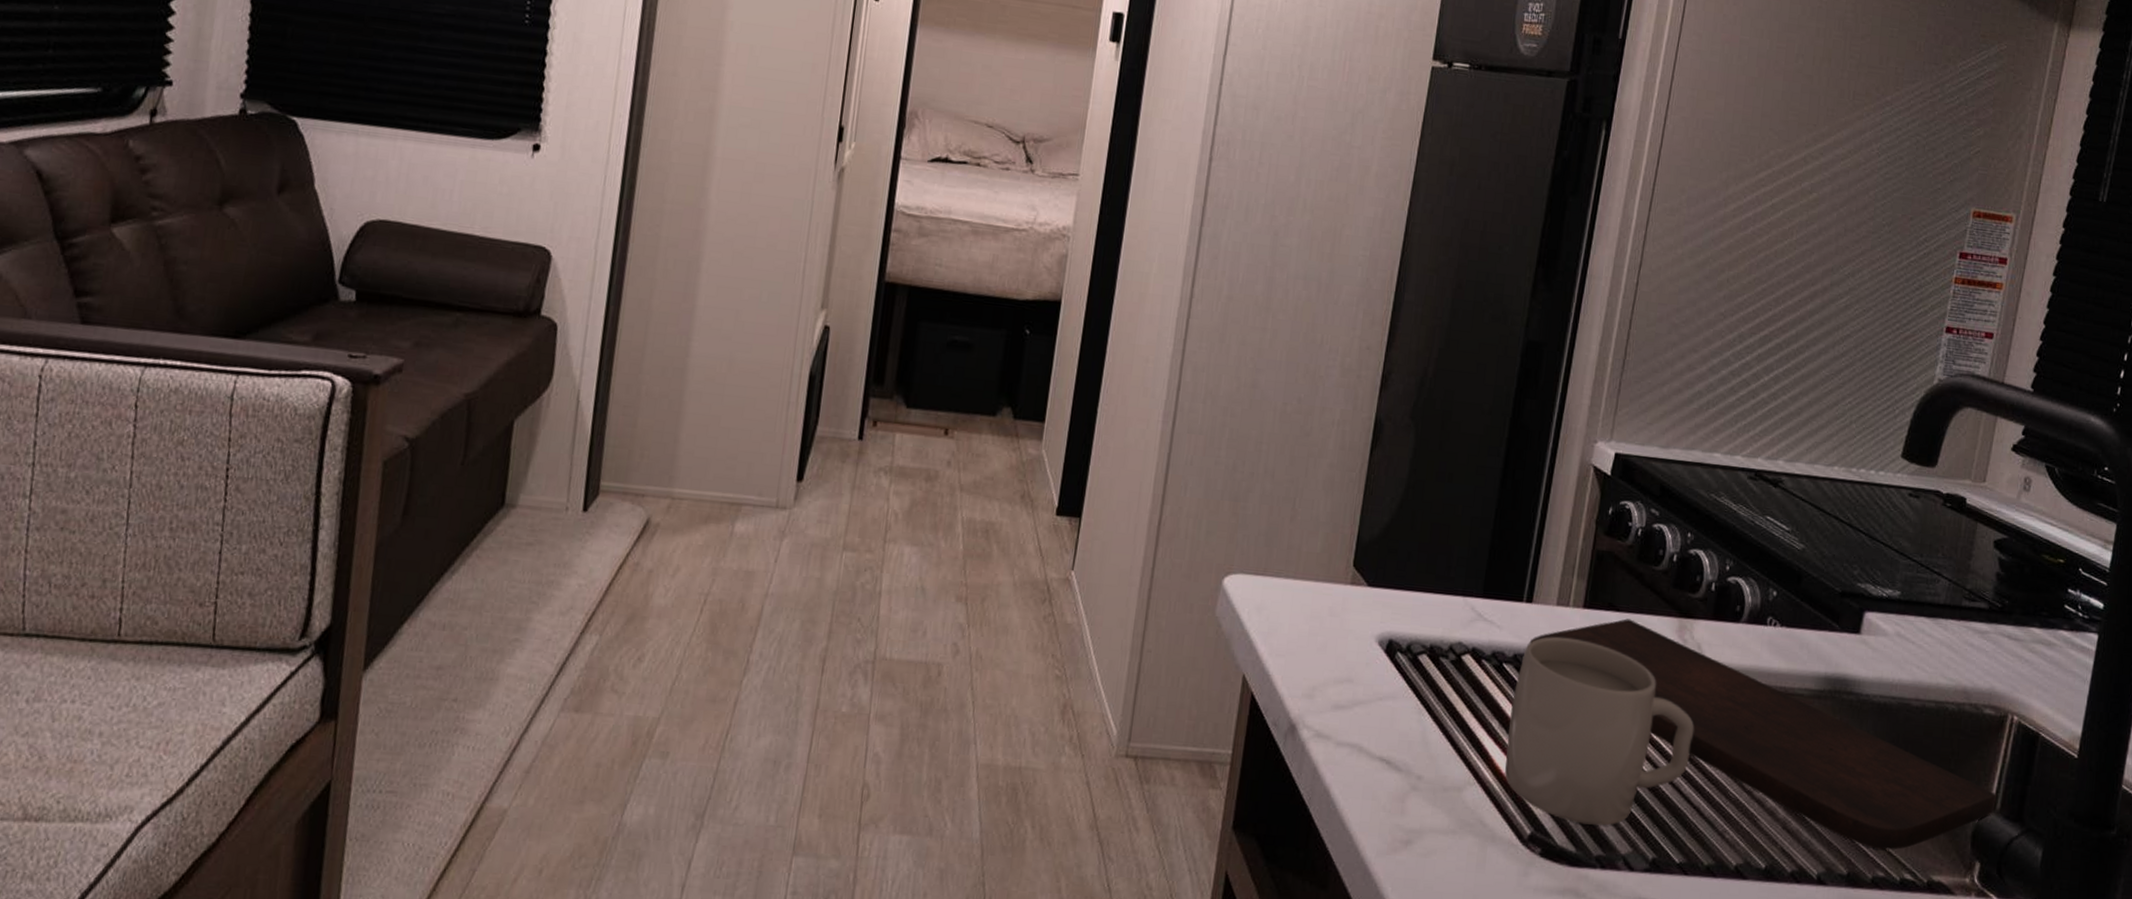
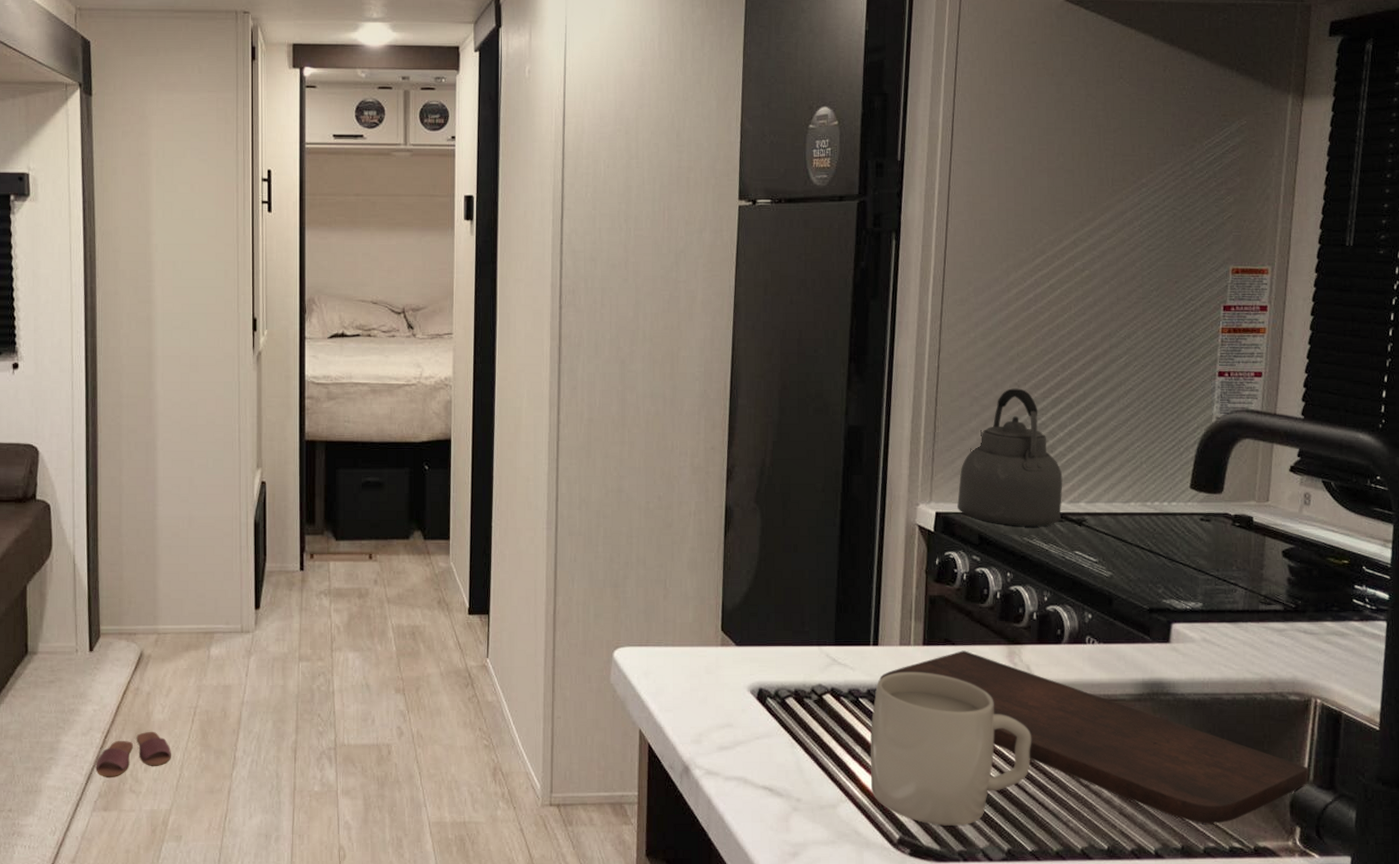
slippers: none [572,618,670,671] -> present [97,731,171,777]
kettle: none [1640,318,1762,483] -> present [957,388,1063,526]

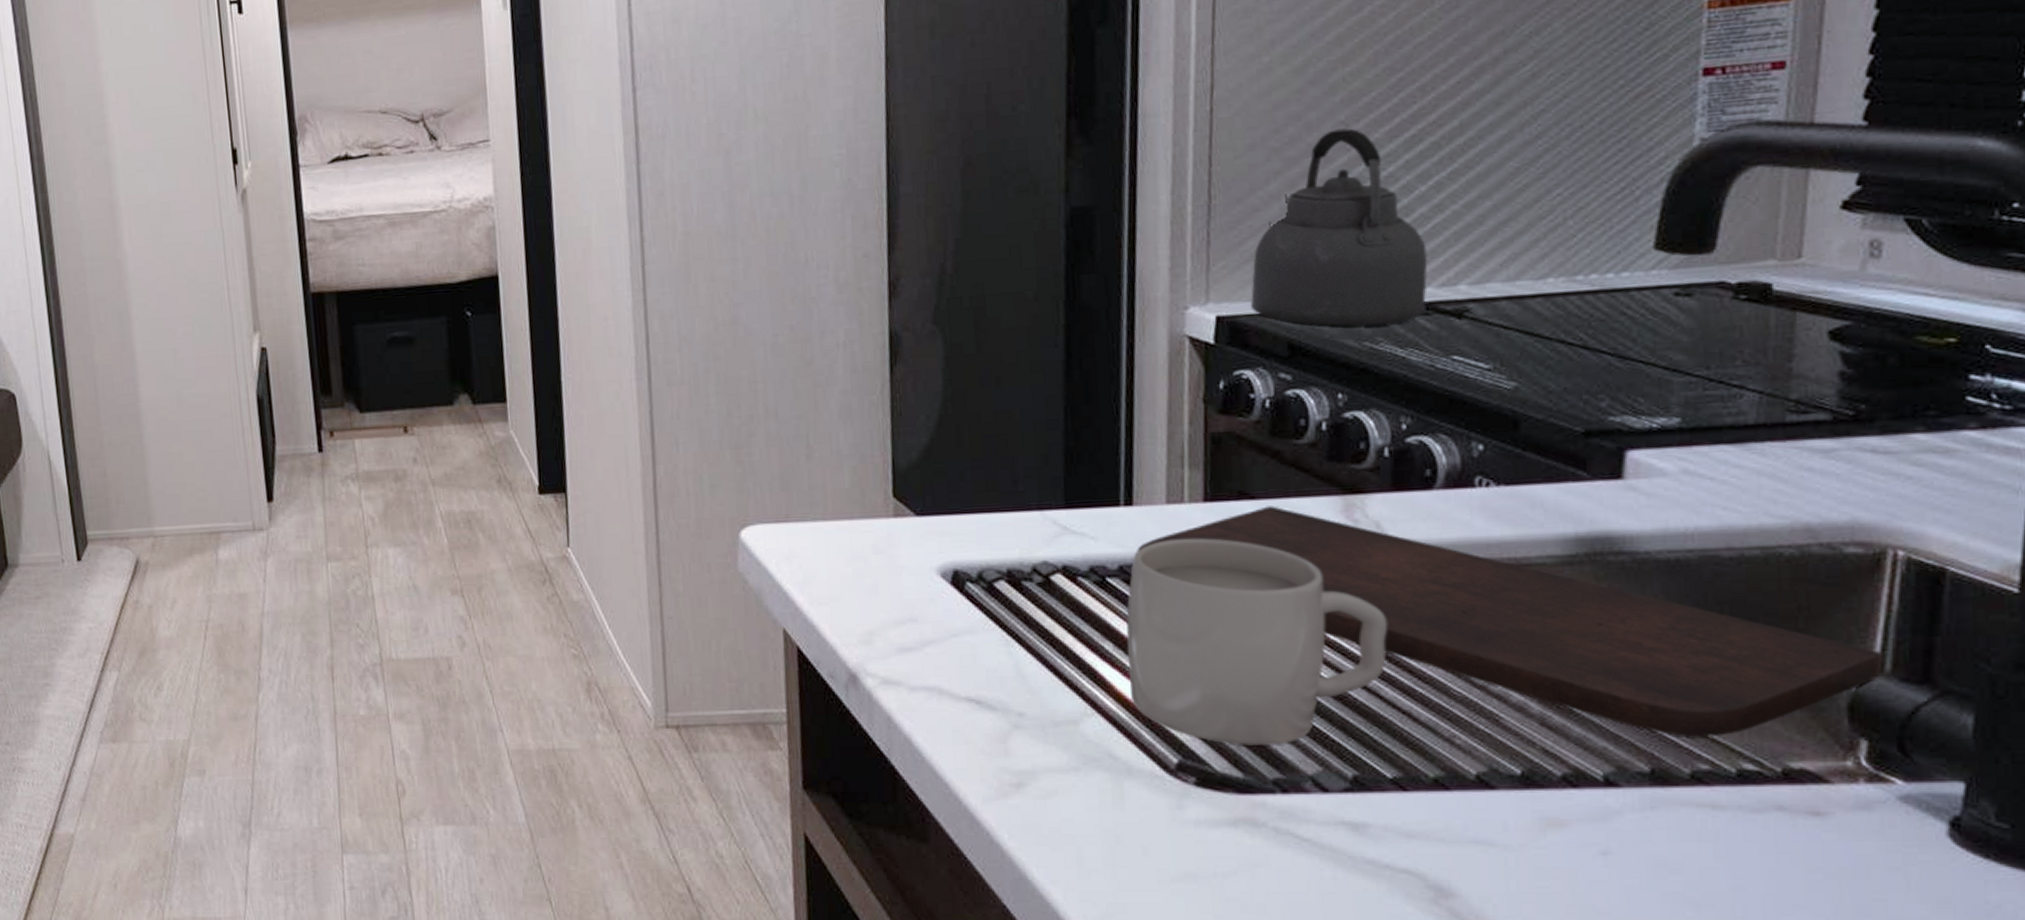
slippers: present [97,731,171,777] -> none [98,650,184,704]

